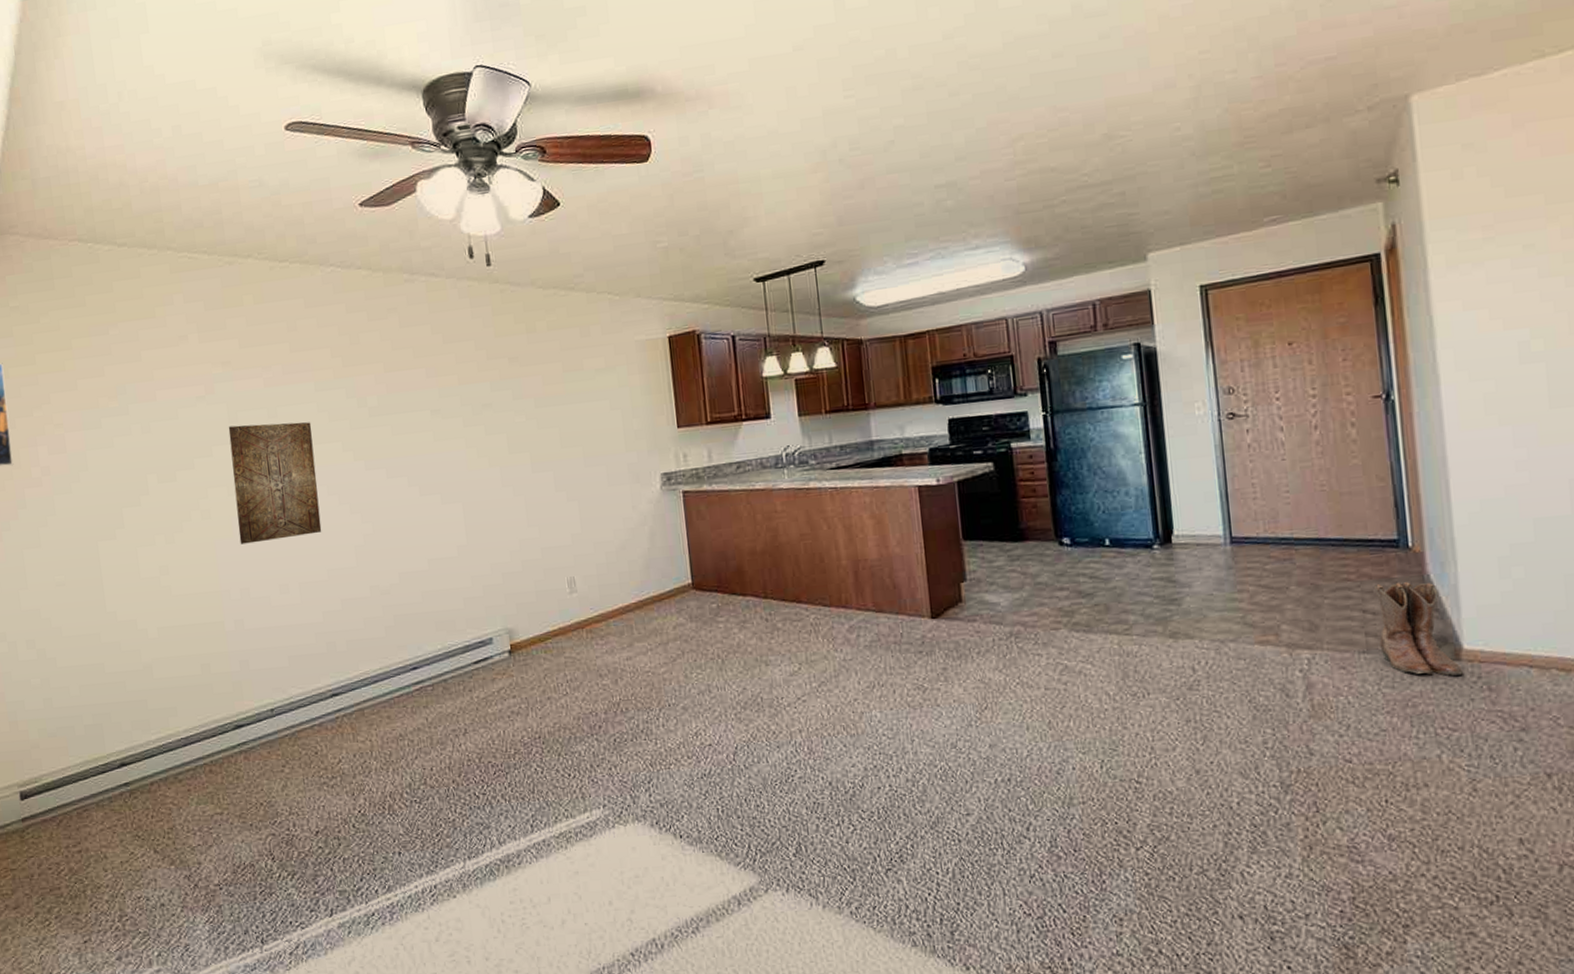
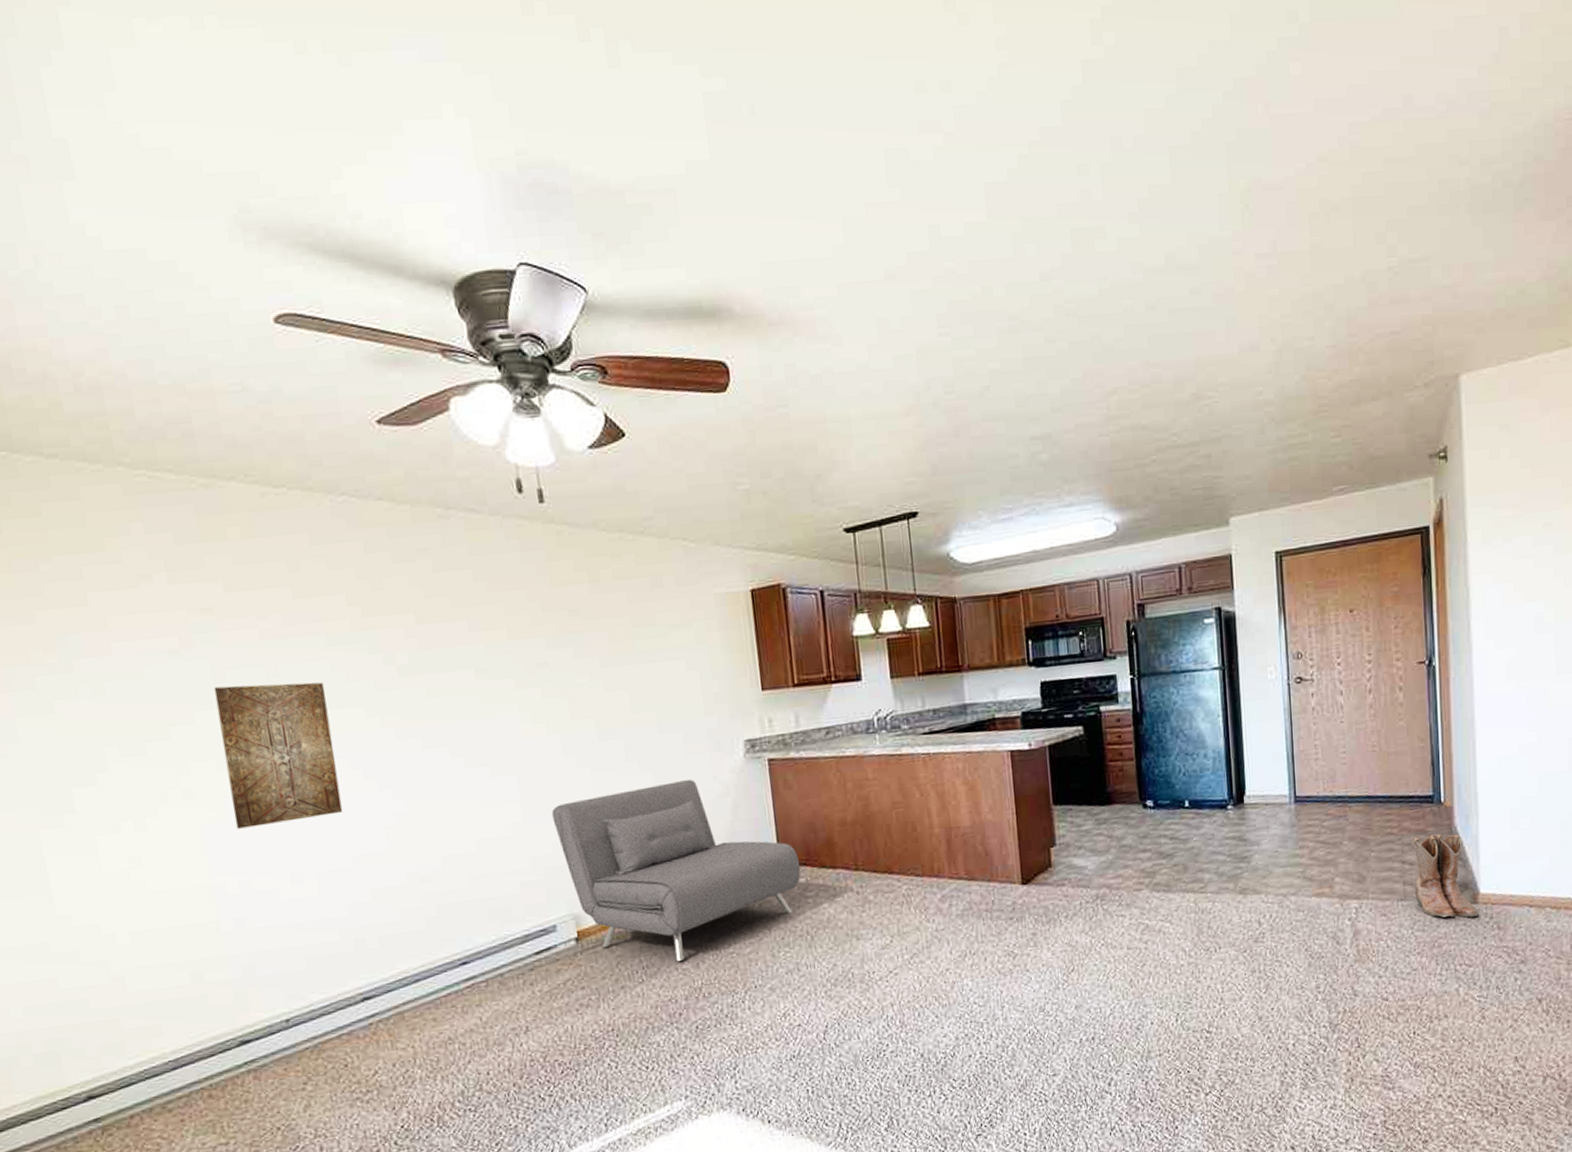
sofa: none [491,509,713,678] -> present [551,780,801,962]

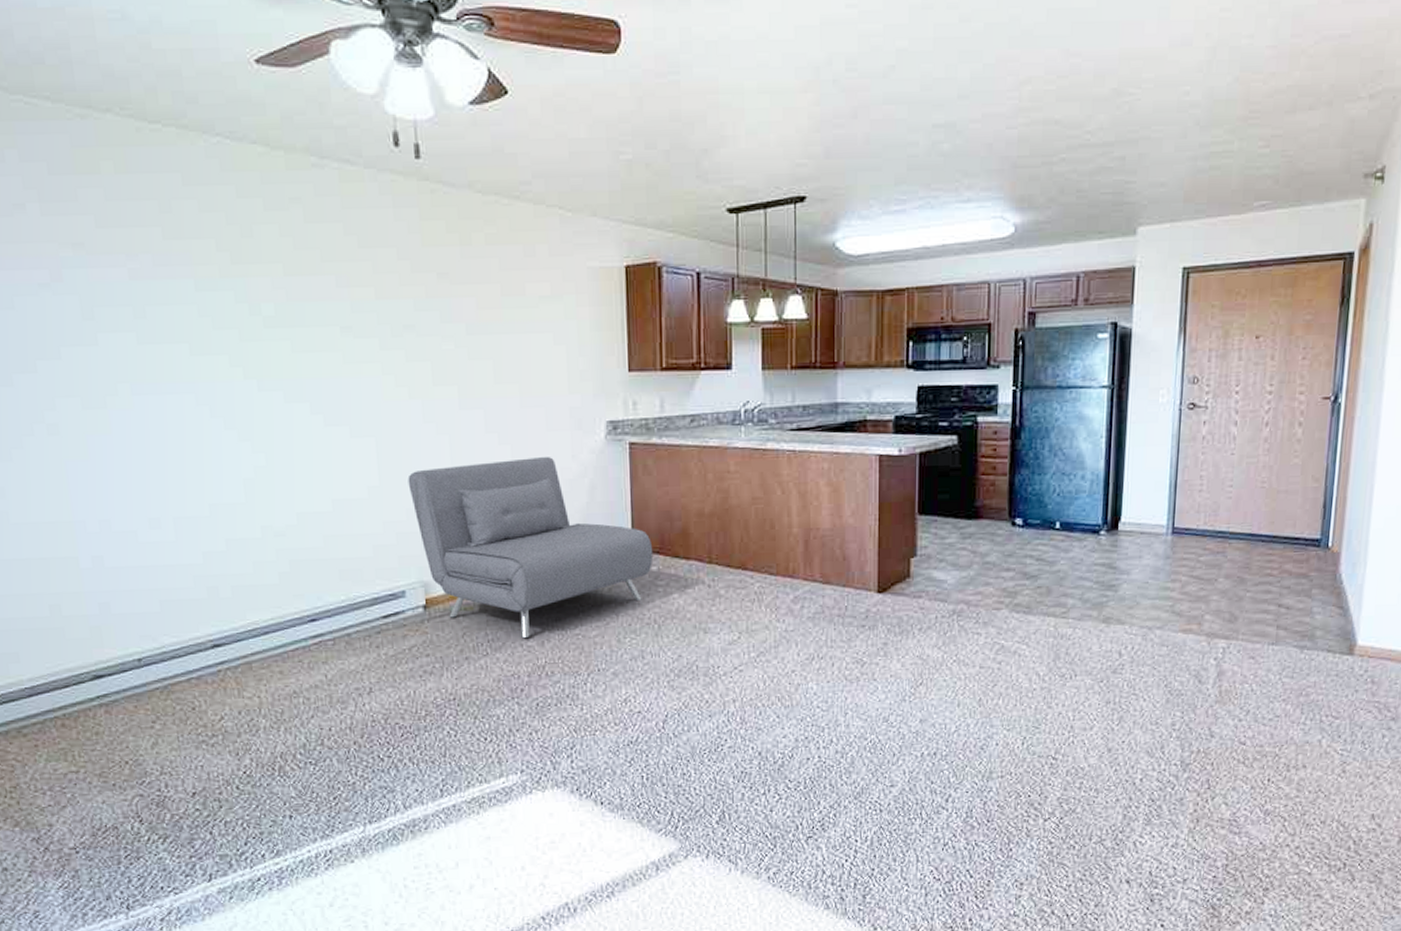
wall art: present [213,682,343,829] -> none [81,324,203,468]
boots: present [1412,834,1479,919] -> none [1287,580,1353,669]

